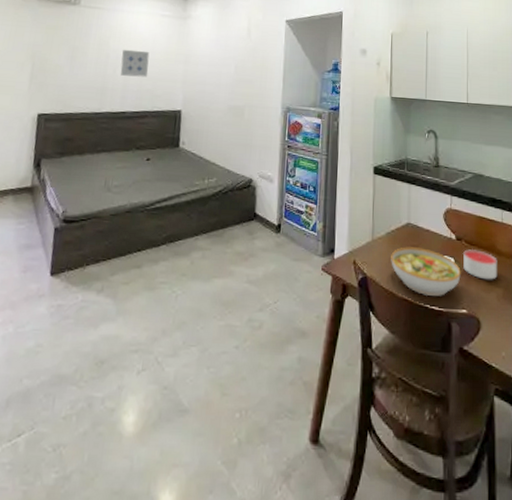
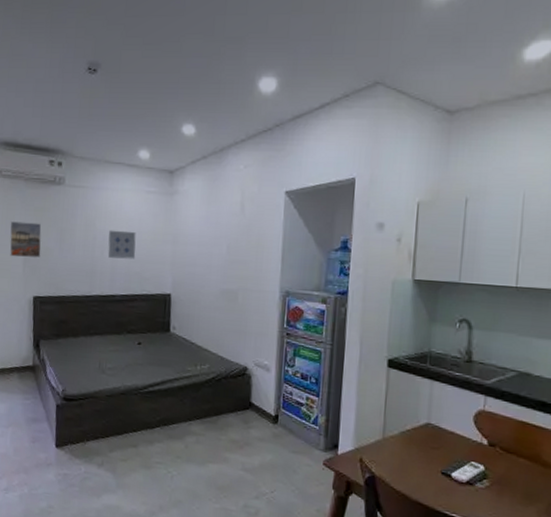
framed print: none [15,38,52,75] -> present [10,221,42,258]
bowl: present [391,247,461,296] -> none [404,448,492,505]
candle: present [462,248,498,280] -> none [495,456,542,493]

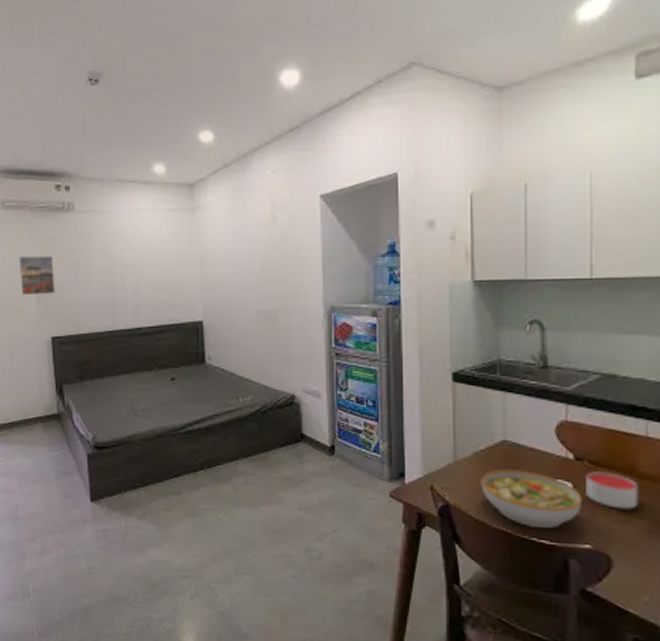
wall art: present [108,230,136,259] -> none [128,255,160,287]
bowl: none [404,448,492,505] -> present [481,469,582,528]
candle: none [495,456,542,493] -> present [584,470,638,510]

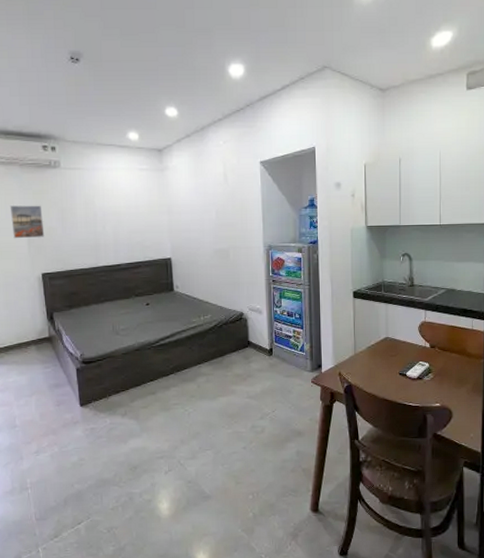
bowl: present [481,469,582,528] -> none [372,357,435,395]
candle: present [584,470,638,510] -> none [436,353,468,378]

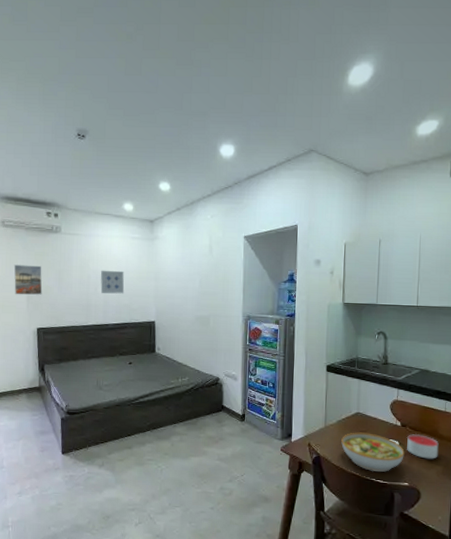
wall art: none [108,206,136,231] -> present [100,270,125,294]
bowl: none [372,357,435,395] -> present [341,432,405,472]
candle: none [436,353,468,378] -> present [406,433,439,459]

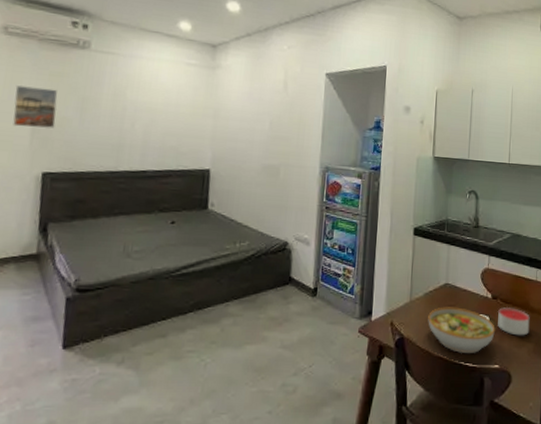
wall art: present [100,270,125,294] -> none [139,101,174,133]

